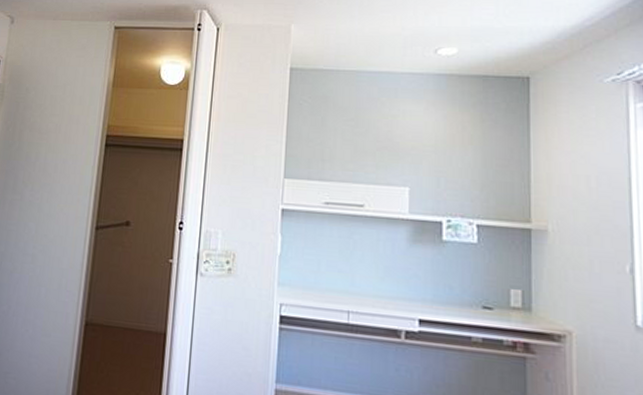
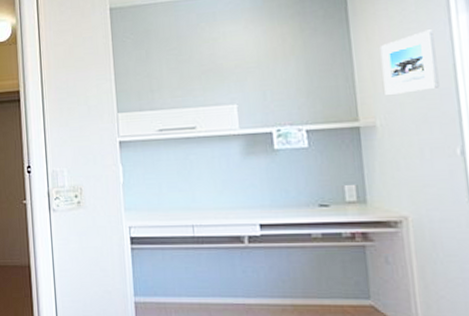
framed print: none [558,139,614,201] -> present [380,29,440,96]

